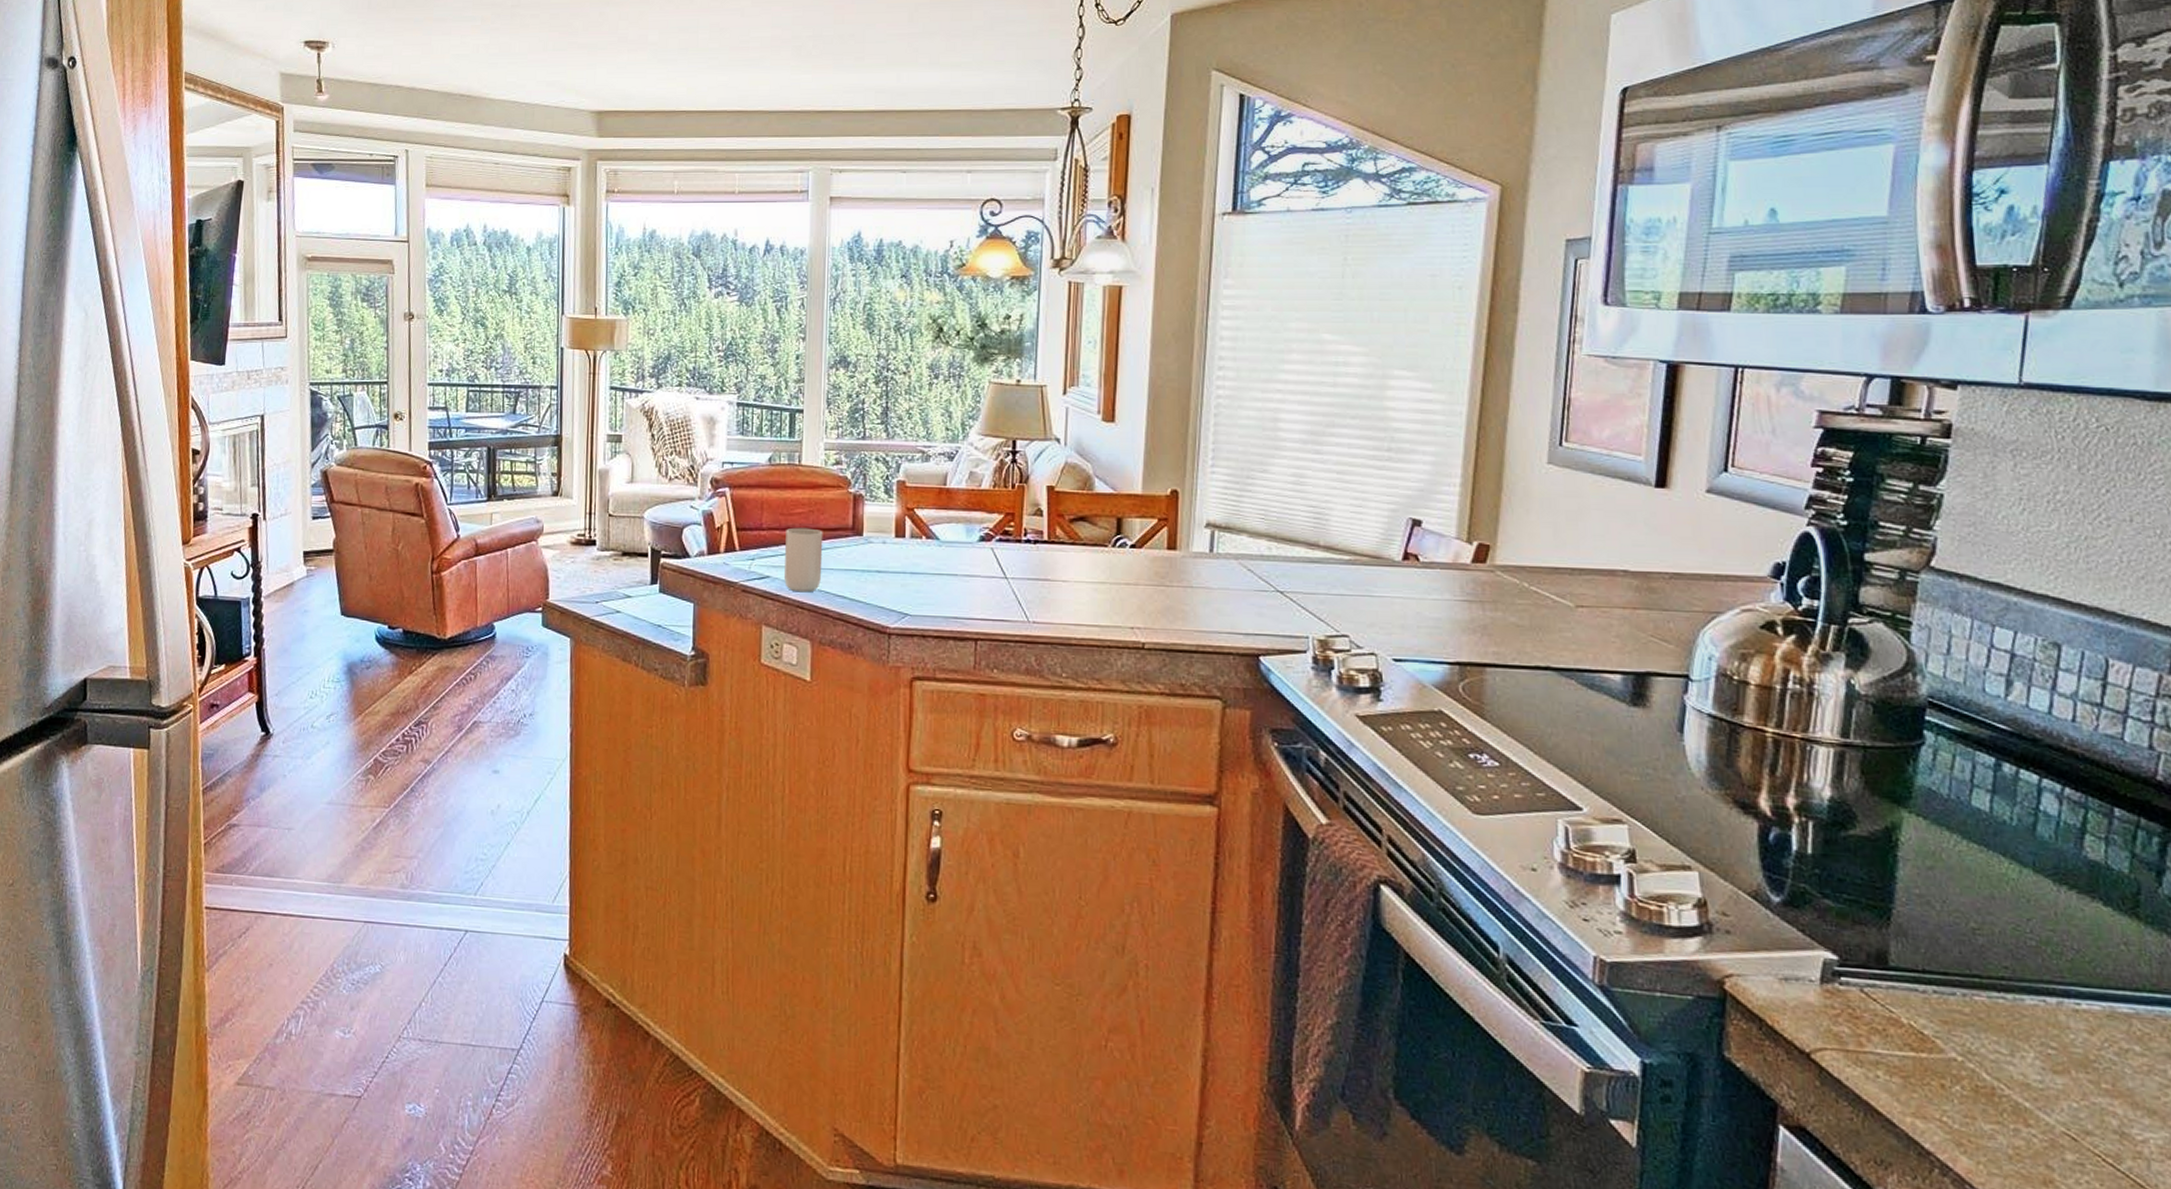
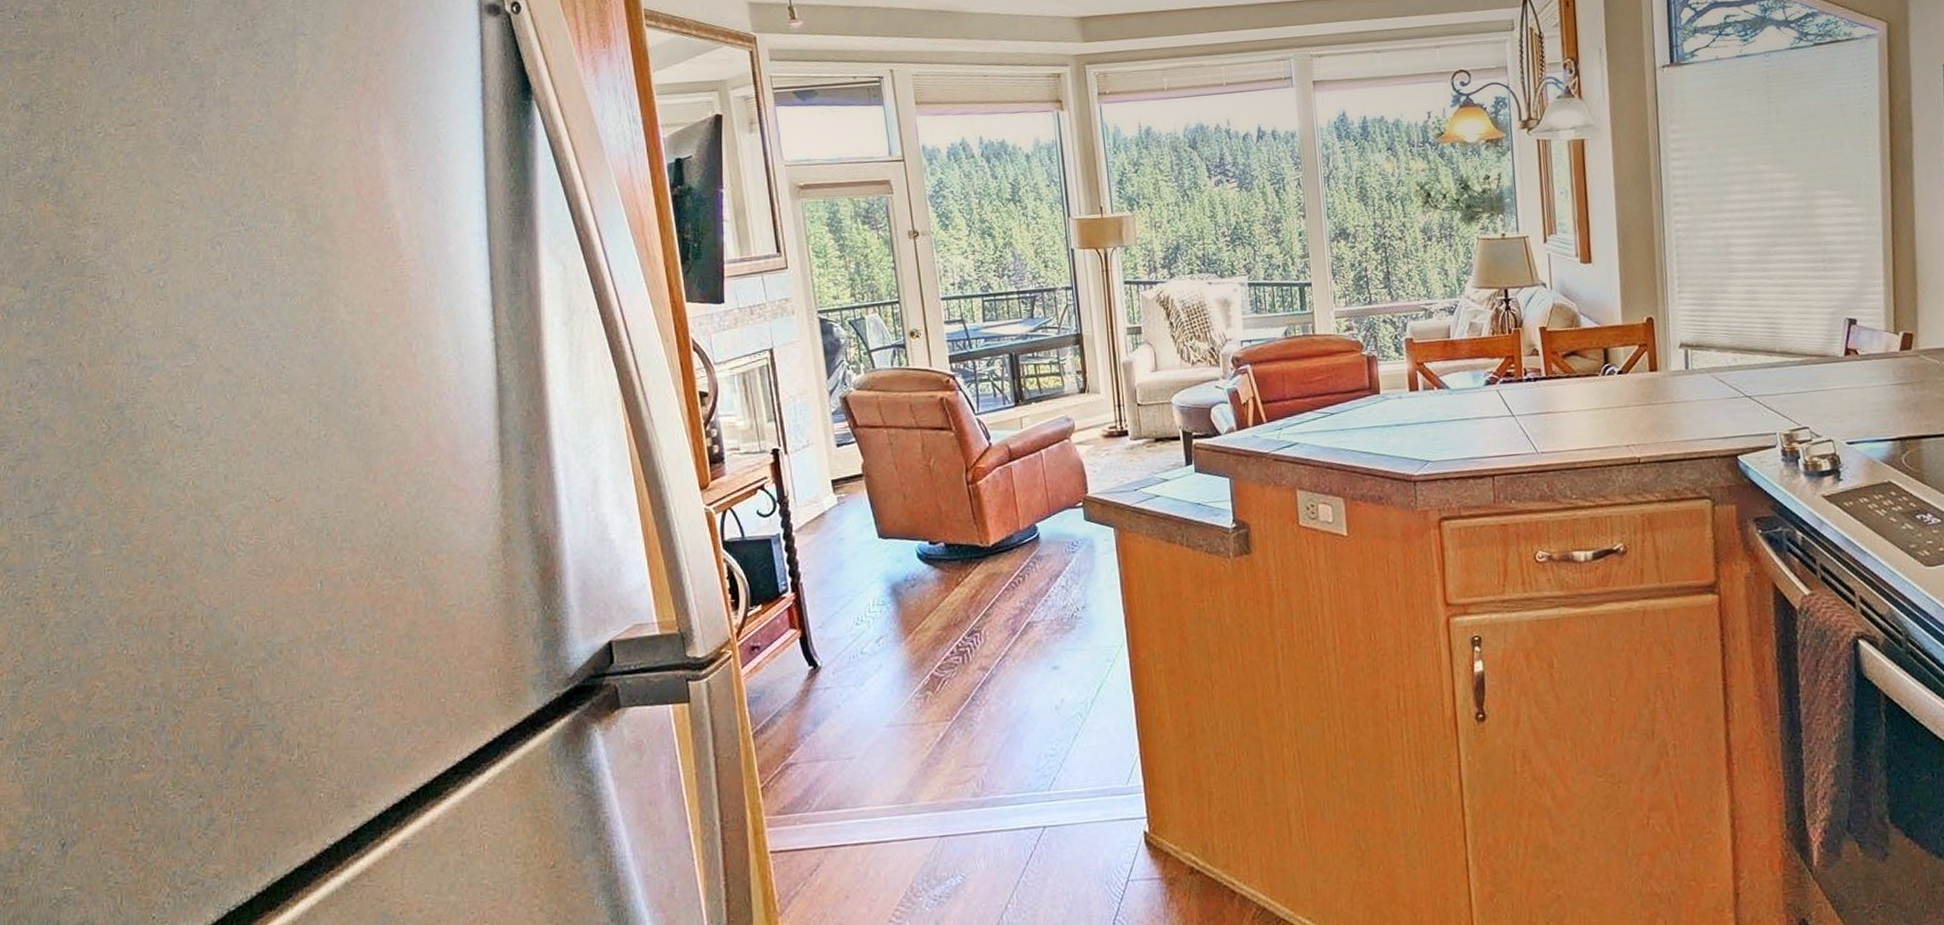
cup: present [783,527,823,593] -> none [1308,392,1346,455]

